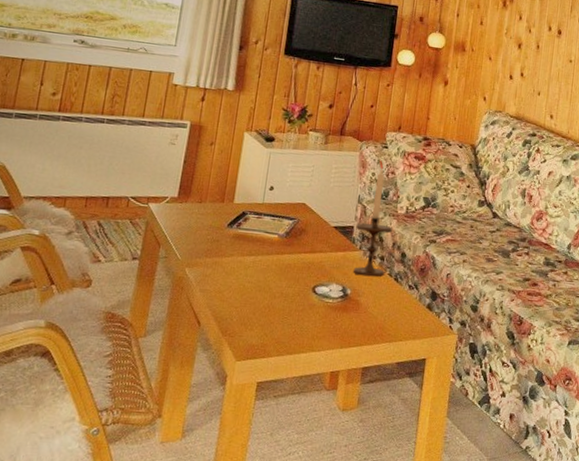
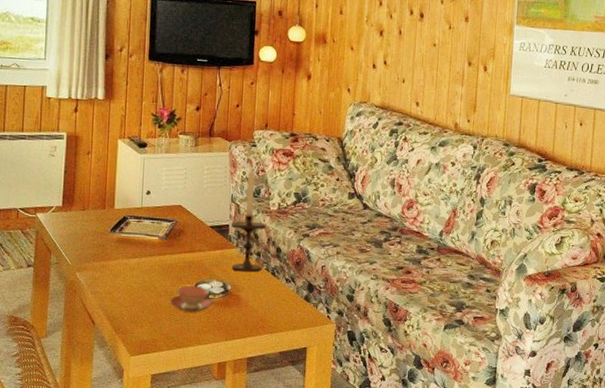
teacup: none [284,287,334,317] -> present [169,285,216,313]

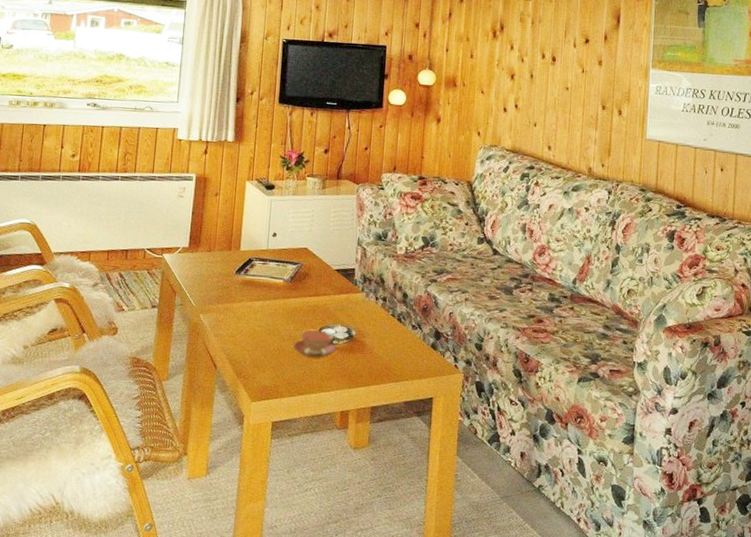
candlestick: present [231,157,267,273] -> none [356,200,394,318]

